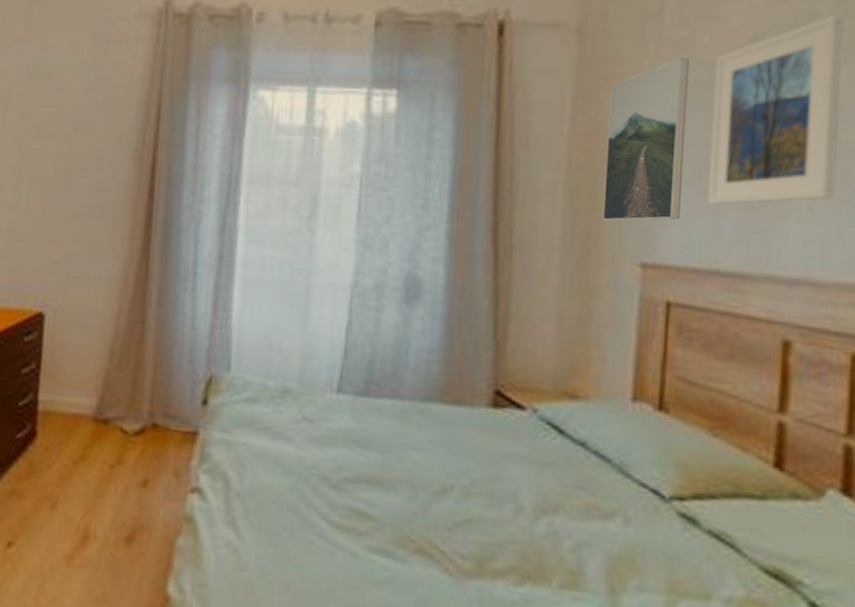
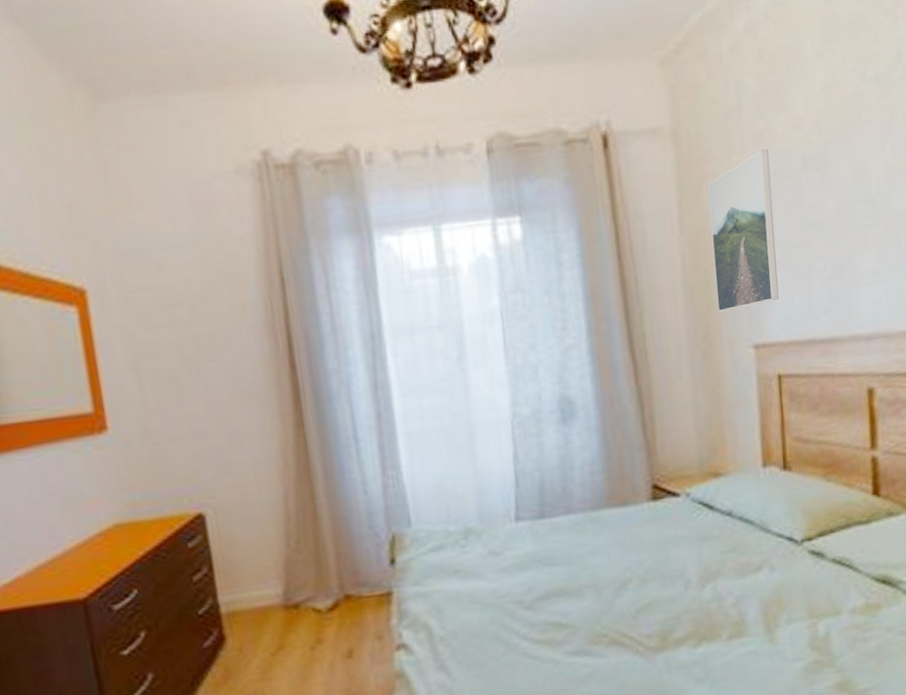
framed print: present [707,15,844,206] -> none [789,93,891,282]

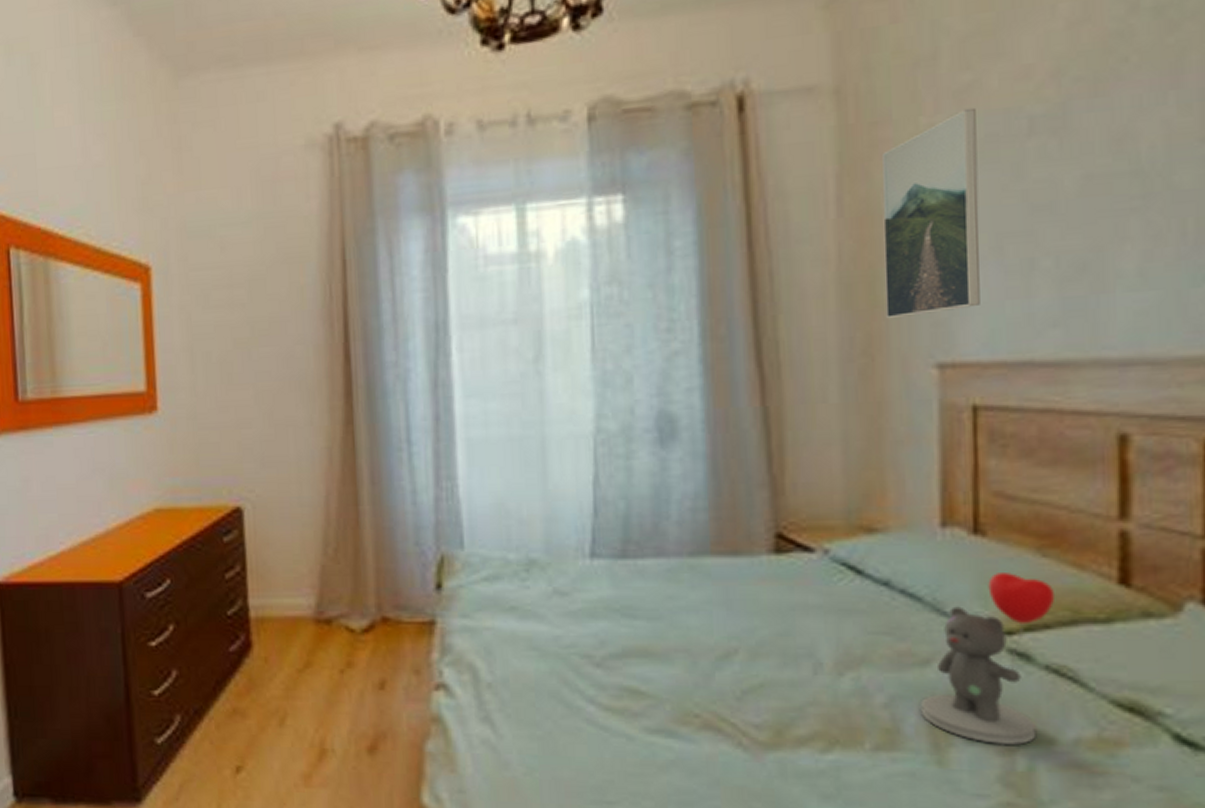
teddy bear: none [757,495,836,621] -> present [921,573,1056,746]

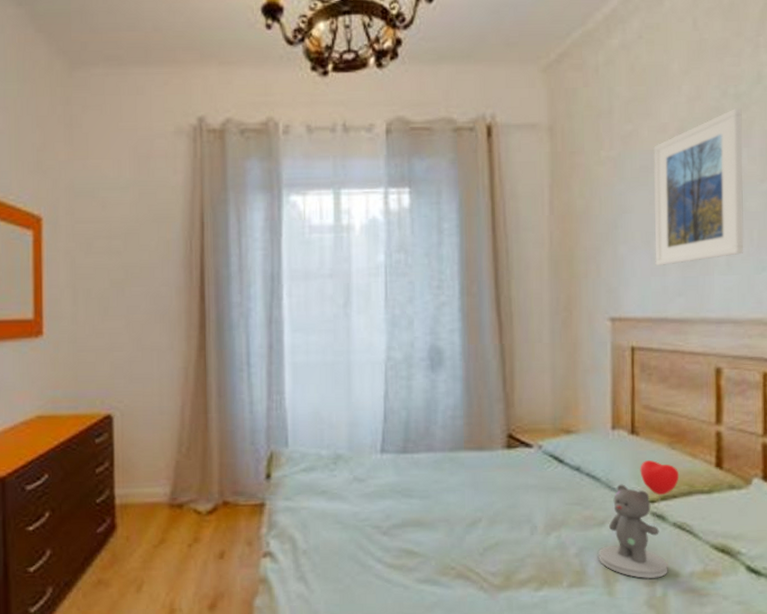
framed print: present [881,107,980,318] -> none [577,148,636,285]
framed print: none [1008,28,1170,284] -> present [653,108,744,266]

